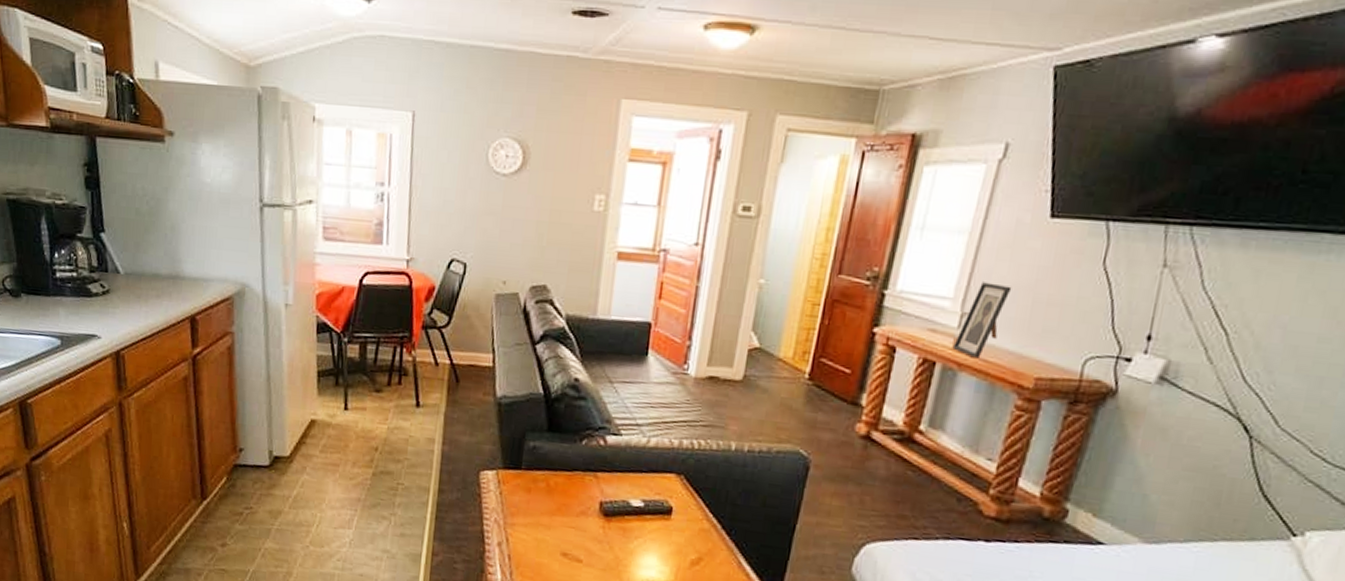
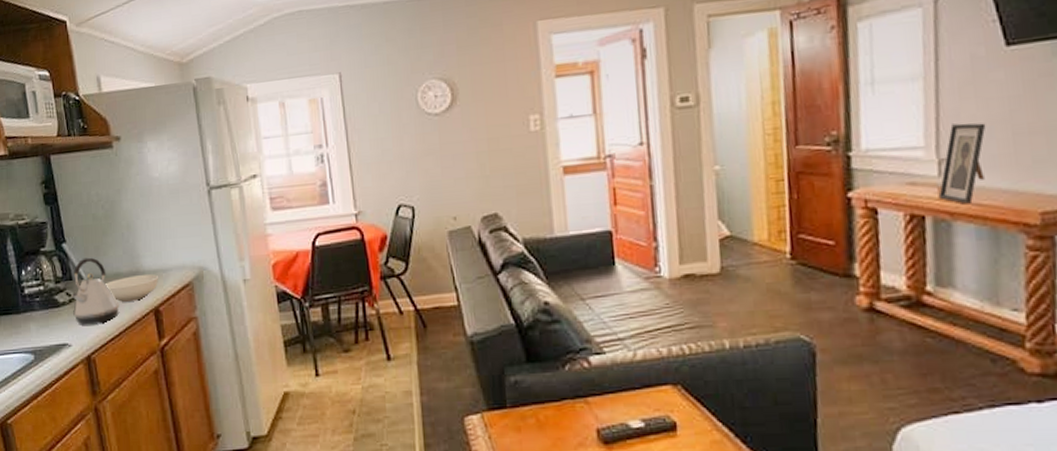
kettle: none [105,252,155,322] -> present [71,257,120,326]
bowl: none [141,279,199,306] -> present [104,274,159,302]

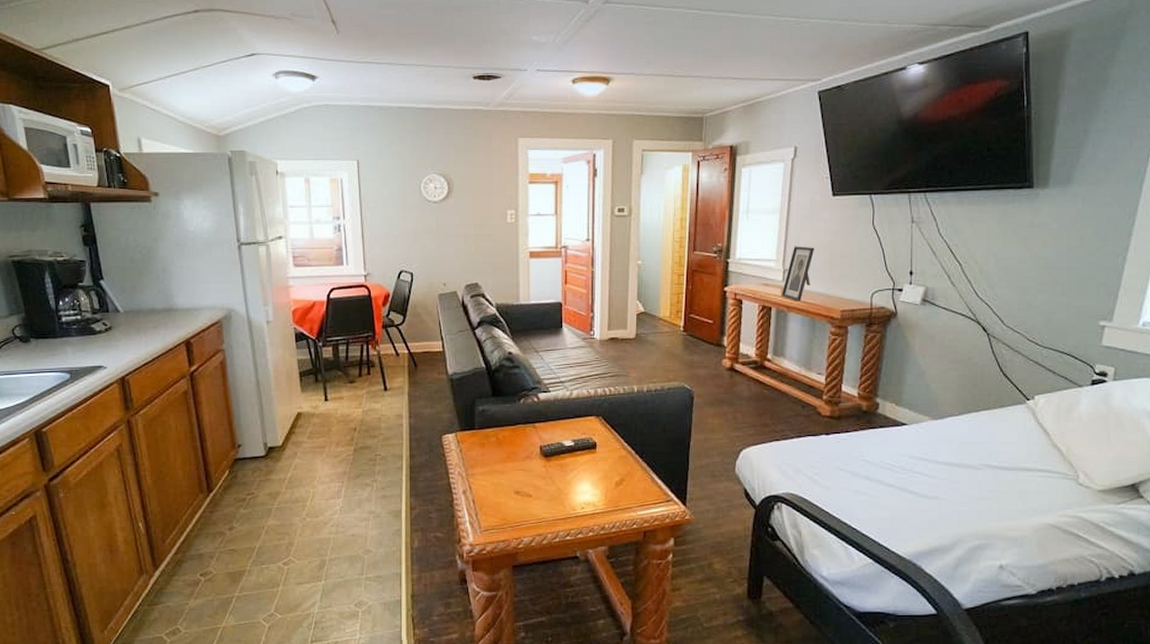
kettle: present [71,257,120,326] -> none [108,294,154,352]
bowl: present [104,274,159,302] -> none [140,312,191,333]

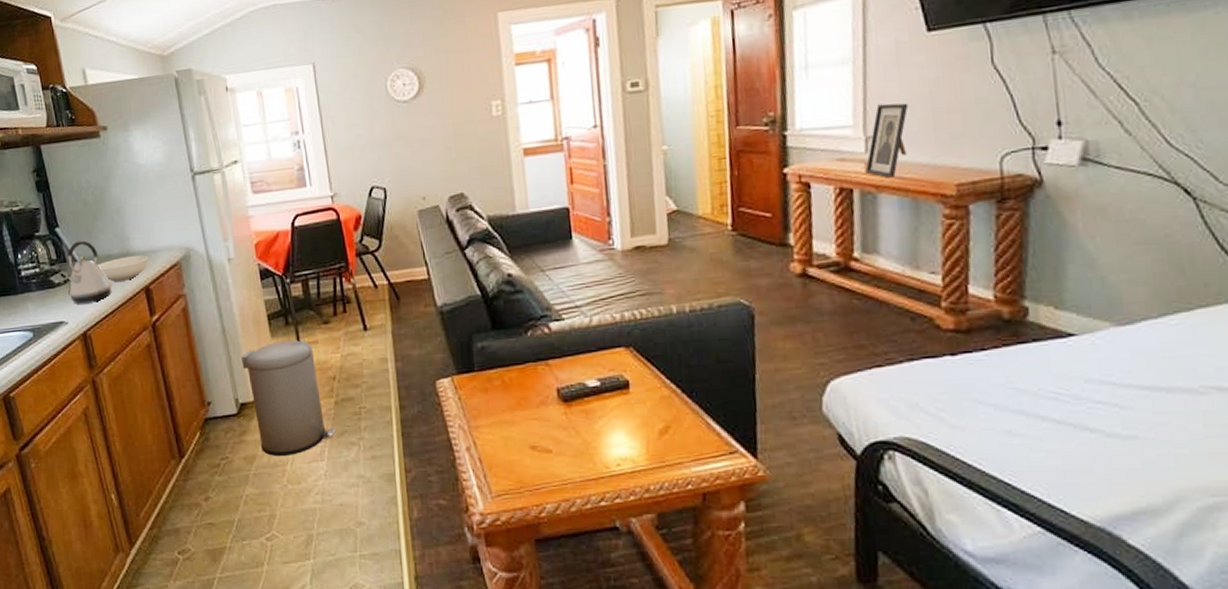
kettle: none [108,294,154,352] -> present [66,240,112,305]
bowl: none [140,312,191,333] -> present [97,255,149,282]
pedal bin: none [273,394,354,493] -> present [242,339,337,456]

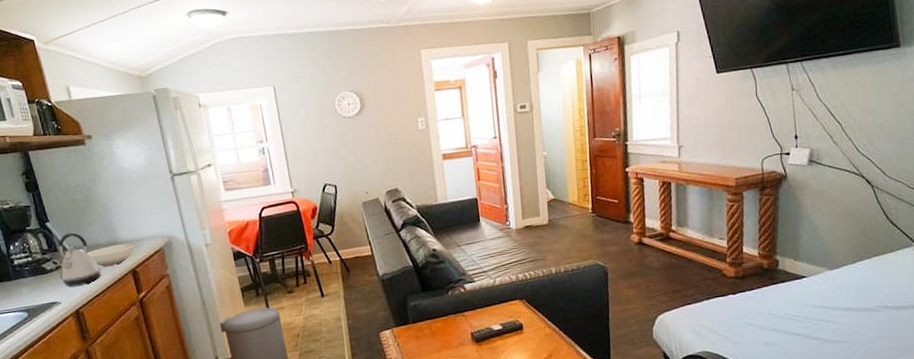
picture frame: present [865,103,909,178] -> none [678,122,706,174]

